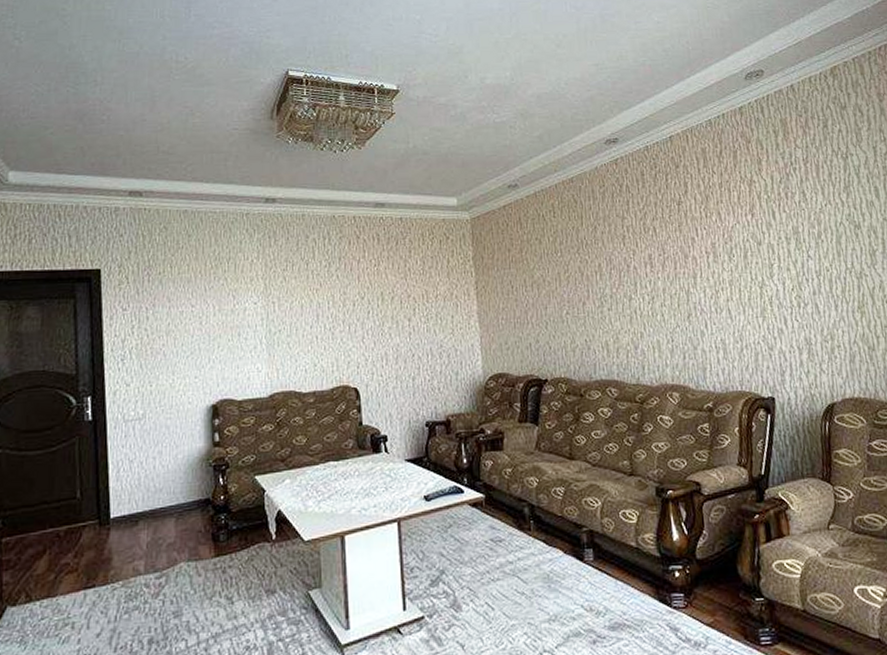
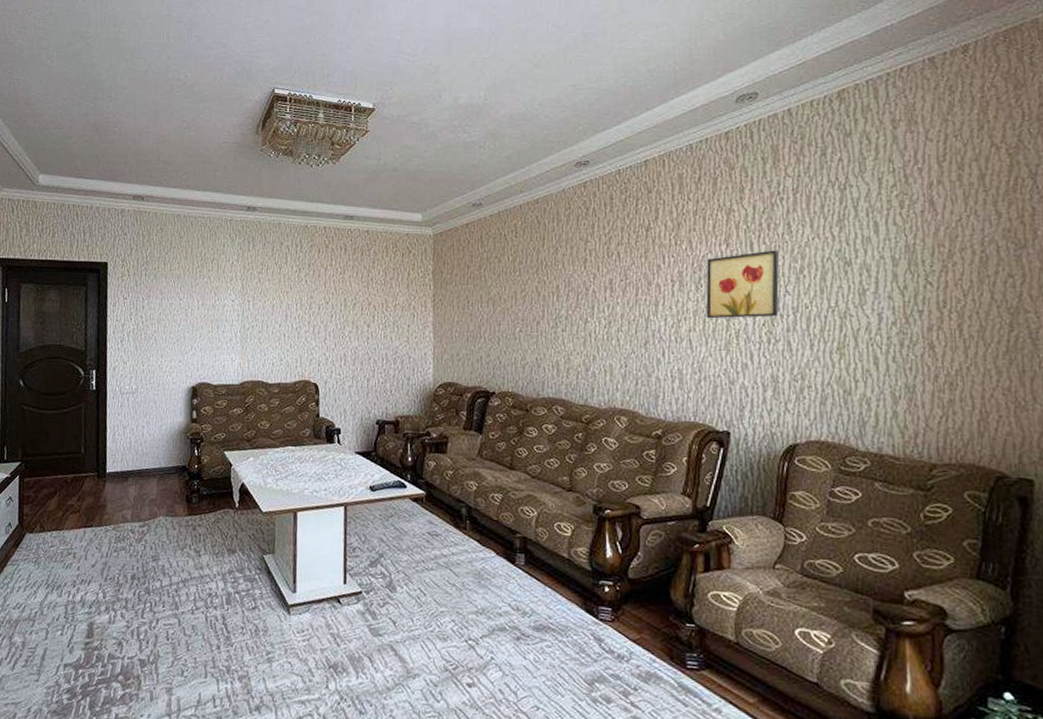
wall art: none [735,217,804,288] -> present [706,250,779,319]

